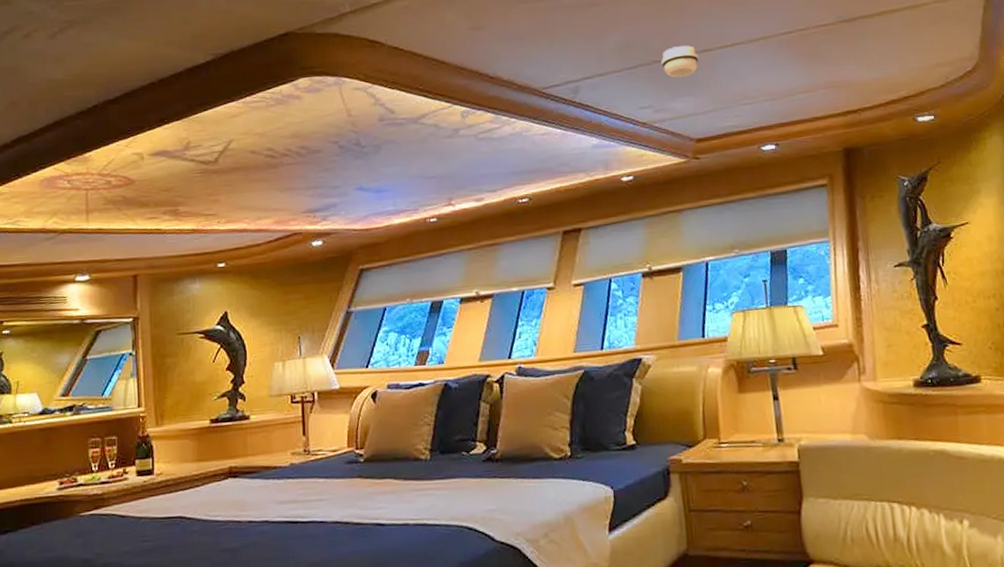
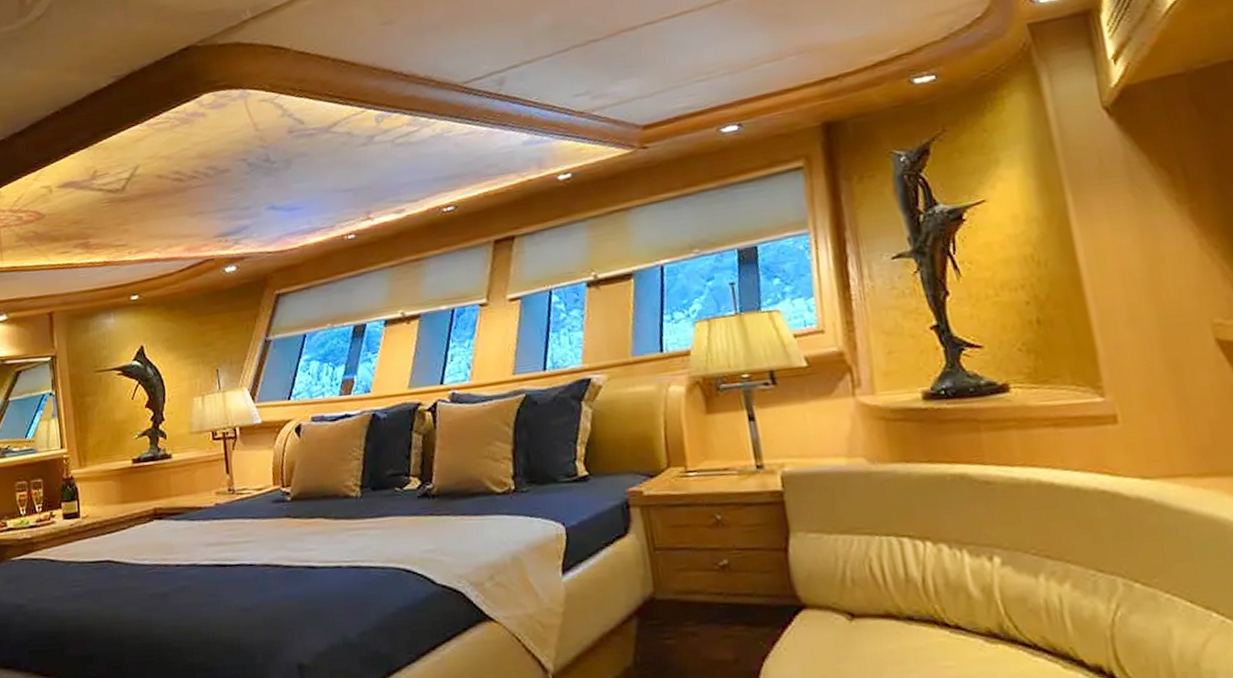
smoke detector: present [661,45,699,78] -> none [597,19,642,58]

